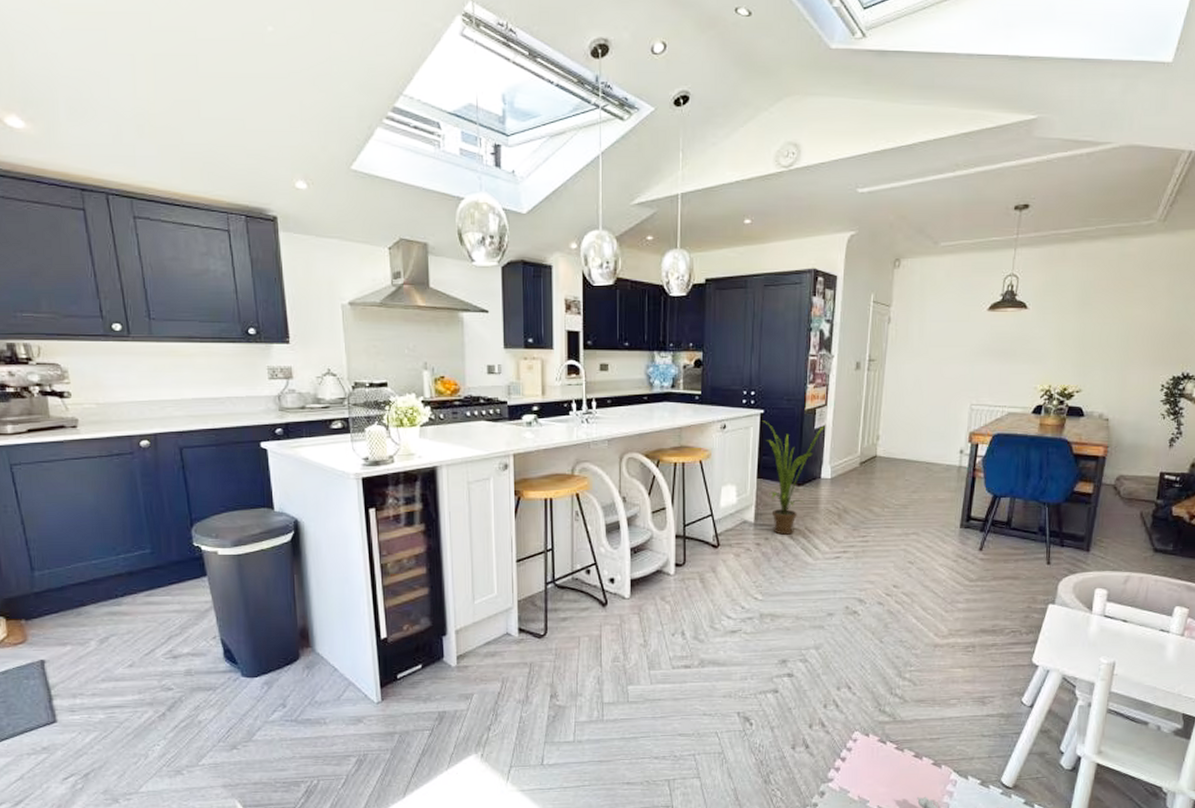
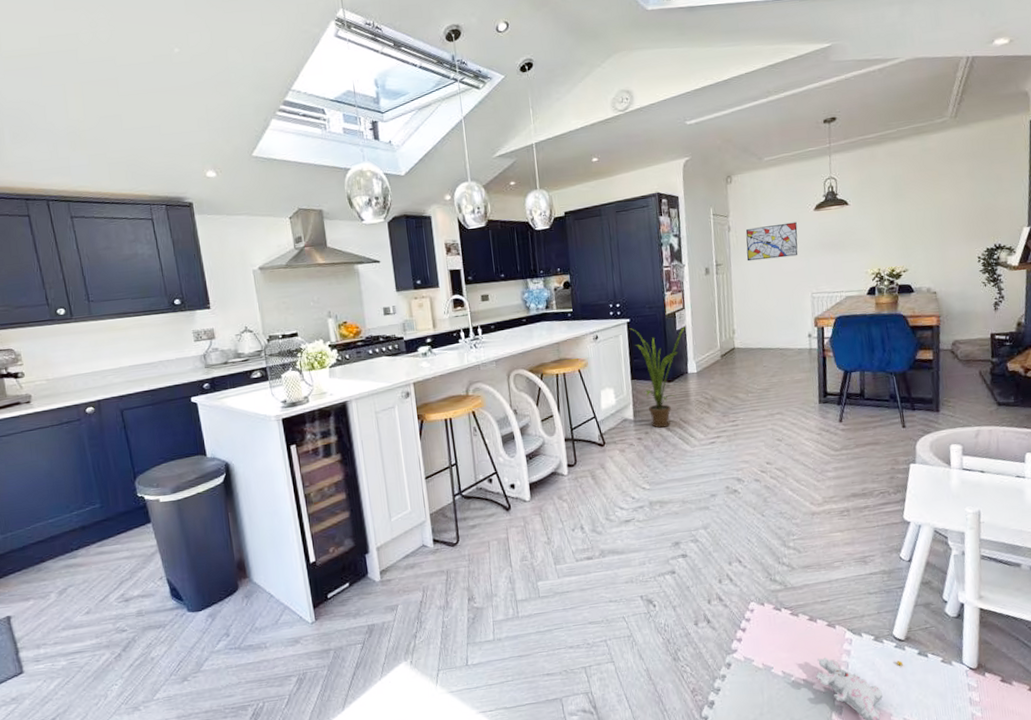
wall art: none [904,321,966,360] -> present [745,222,798,262]

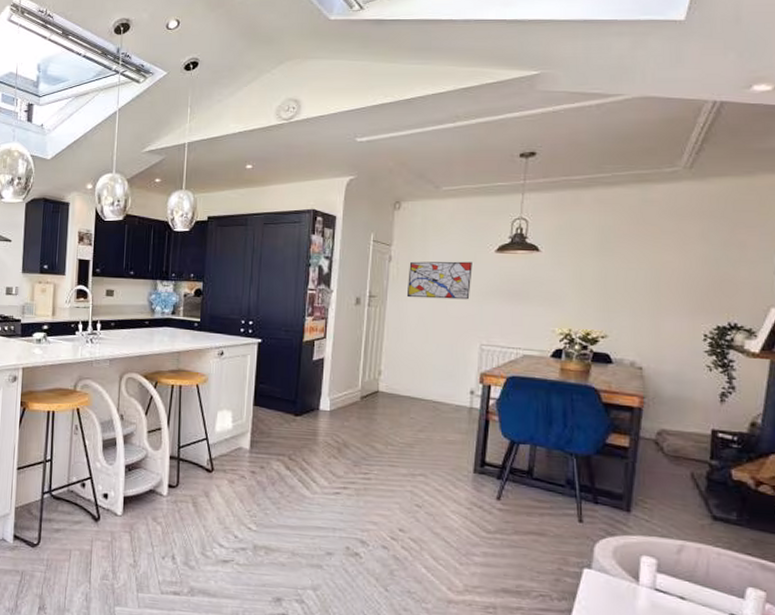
house plant: present [629,326,686,428] -> none [259,349,325,465]

